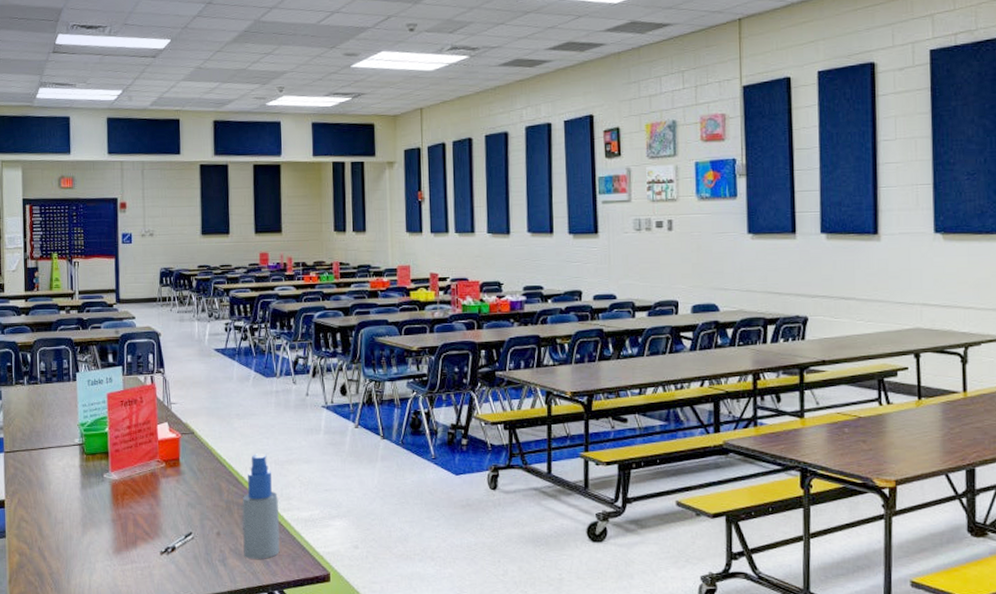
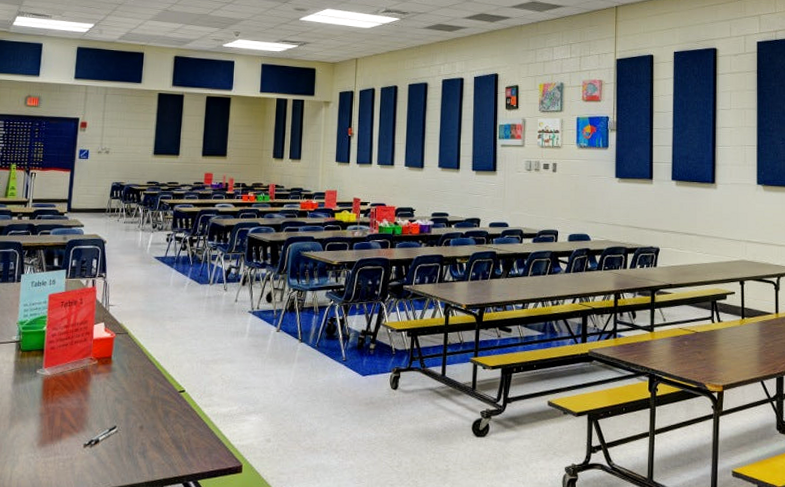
spray bottle: present [242,454,280,559] -> none [163,353,201,452]

